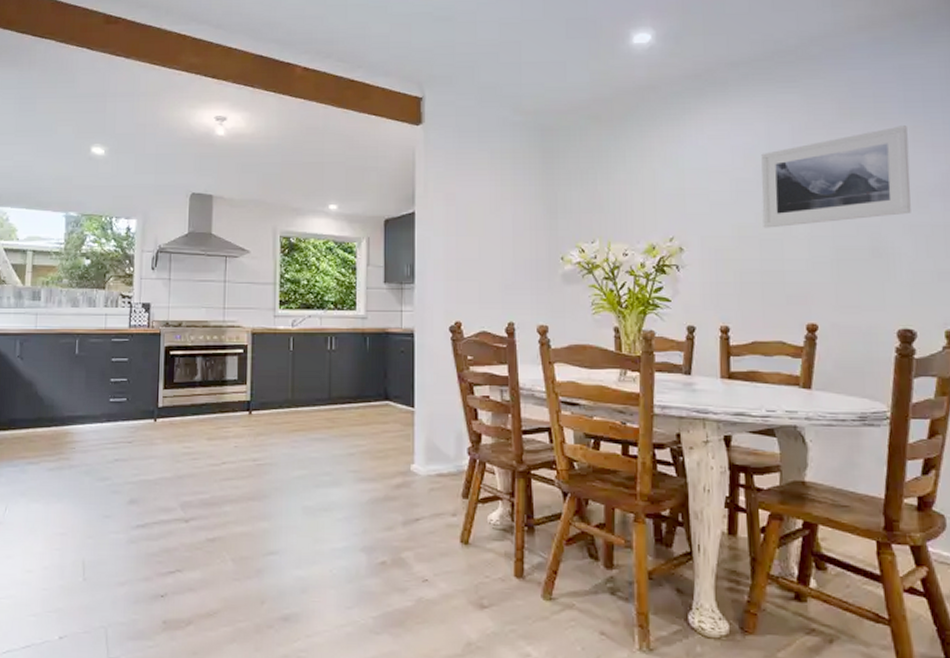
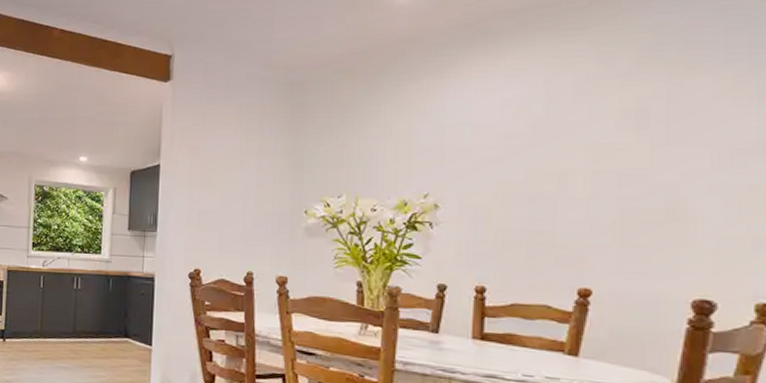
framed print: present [761,126,911,228] -> none [533,75,726,187]

